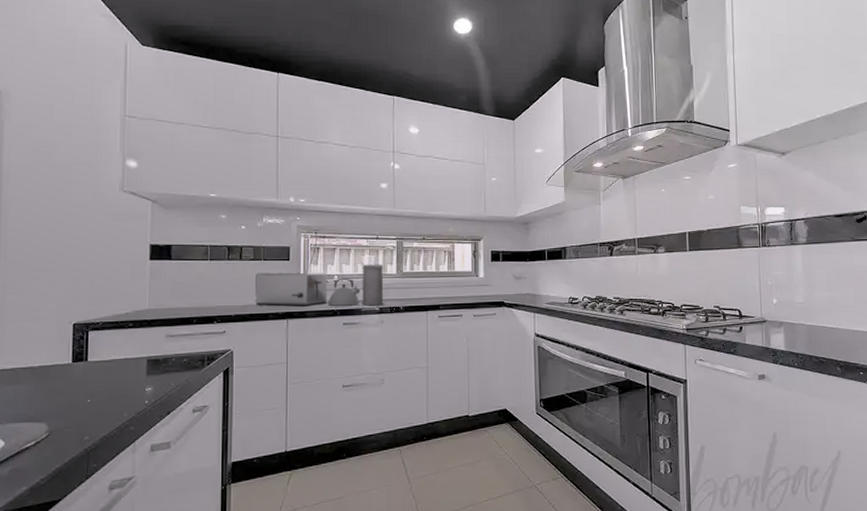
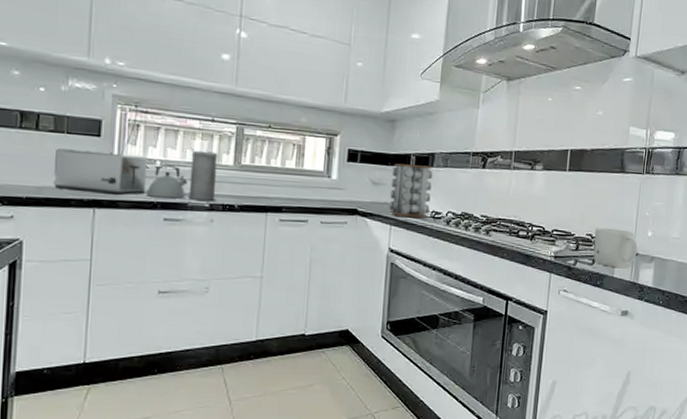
spice rack: none [530,251,567,305] -> present [388,155,433,219]
mug: none [721,299,765,335] -> present [593,227,638,269]

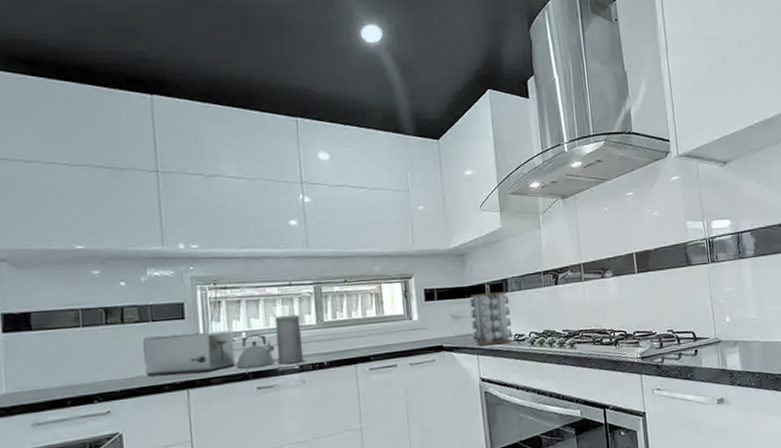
mug: present [593,227,638,269] -> none [674,320,720,359]

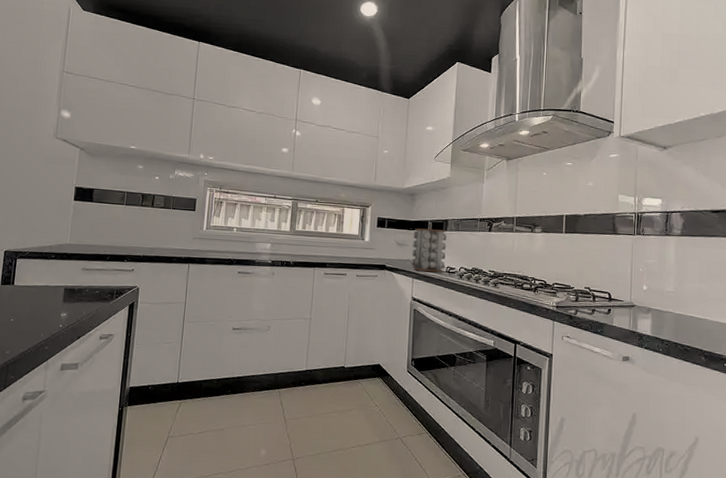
toaster: present [143,330,236,377] -> none [162,220,228,255]
kettle: present [236,334,275,369] -> none [225,231,256,257]
canister: present [274,314,304,366] -> none [256,220,279,259]

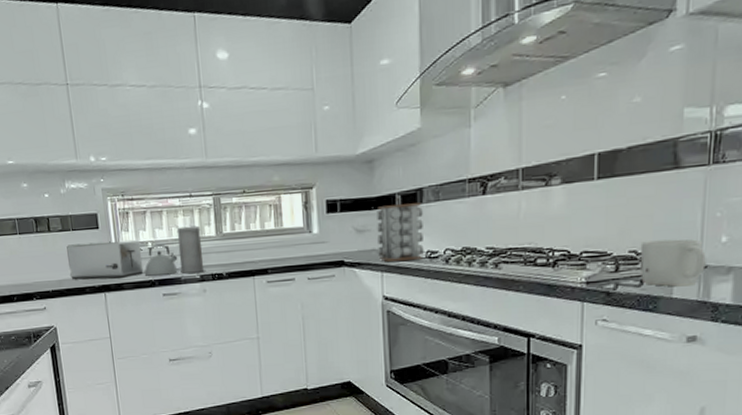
toaster: none [162,220,228,255] -> present [67,240,144,280]
kettle: none [225,231,256,257] -> present [144,244,178,276]
canister: none [256,220,279,259] -> present [176,225,205,275]
mug: none [592,282,634,319] -> present [640,239,706,287]

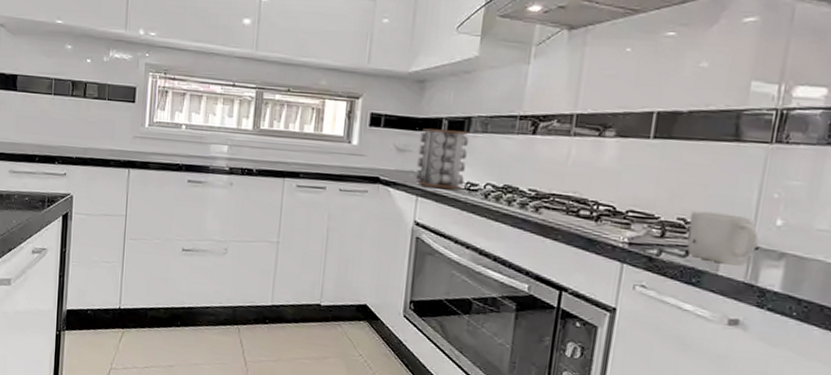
toaster: present [67,240,144,280] -> none [97,114,175,158]
kettle: present [144,244,178,276] -> none [172,128,210,162]
canister: present [176,225,205,275] -> none [210,115,238,165]

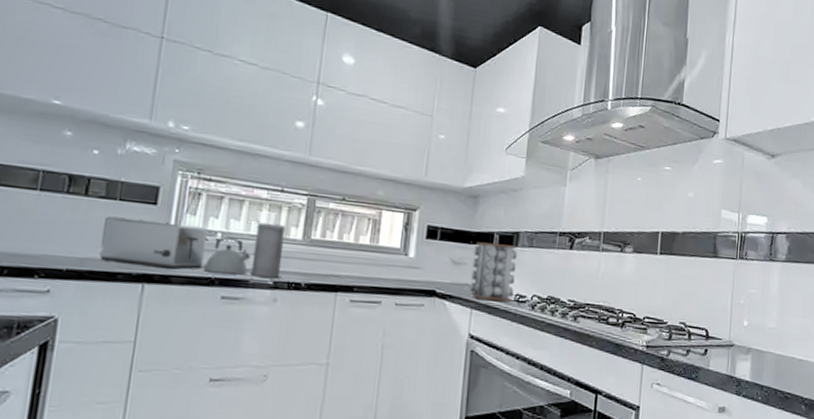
toaster: none [97,114,175,158] -> present [100,216,208,270]
kettle: none [172,128,210,162] -> present [203,236,251,275]
canister: none [210,115,238,165] -> present [250,222,286,279]
mug: present [686,210,759,266] -> none [687,315,733,361]

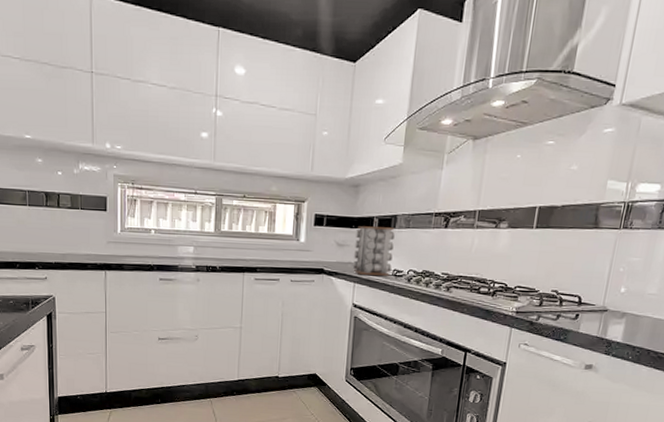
toaster: present [100,216,208,270] -> none [74,222,144,260]
kettle: present [203,236,251,275] -> none [144,232,177,262]
canister: present [250,222,286,279] -> none [178,220,201,264]

